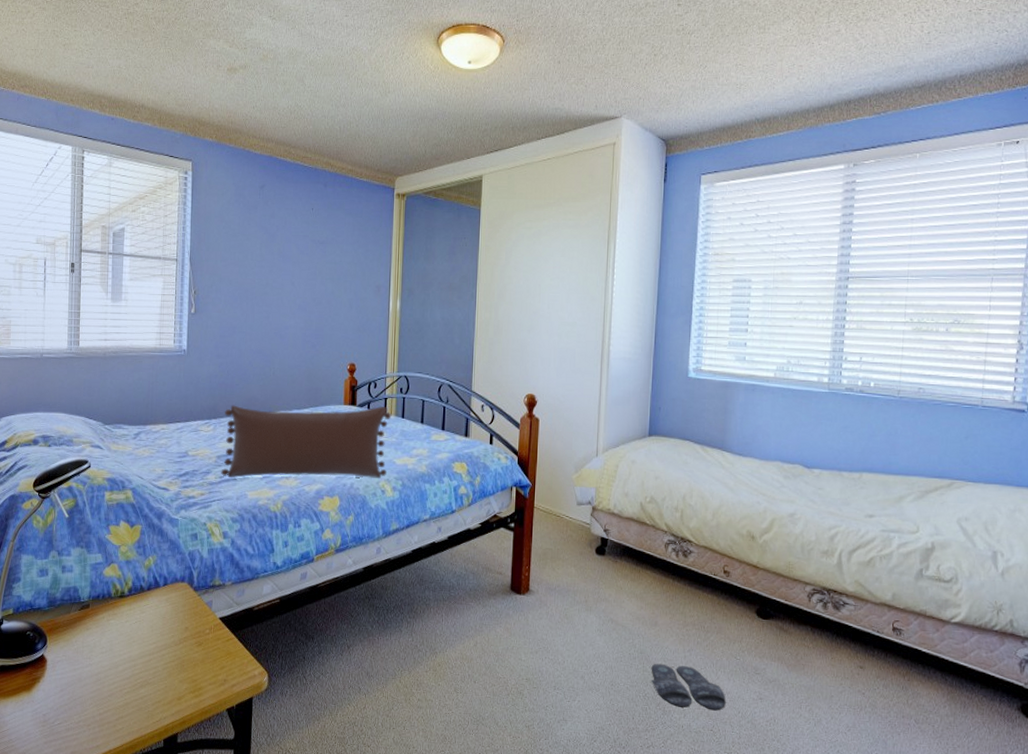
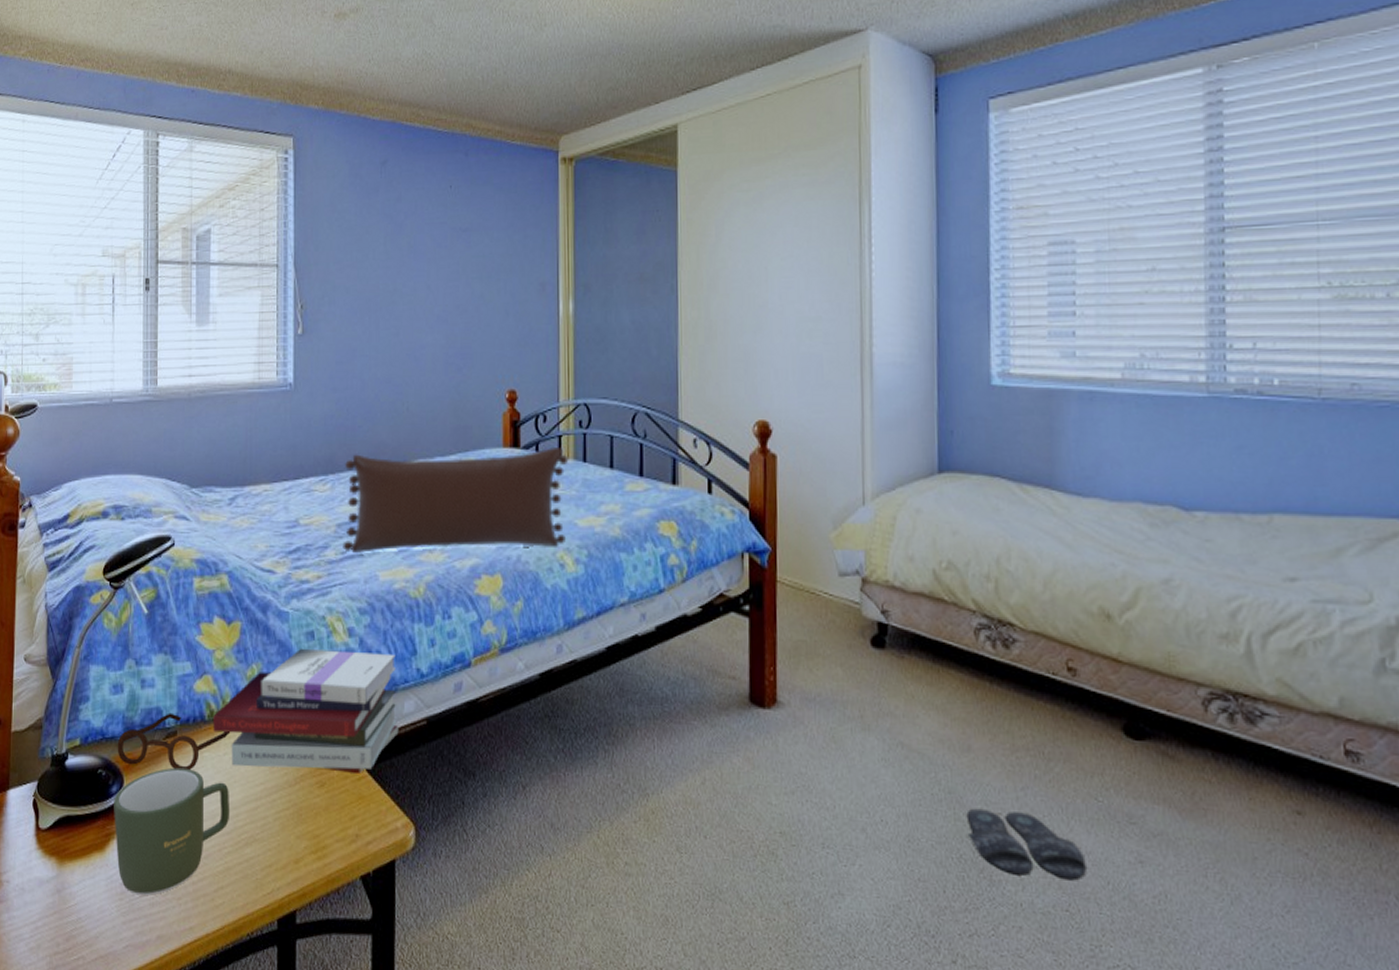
mug: none [39,631,130,723] -> present [114,767,230,895]
glasses: none [42,591,131,633] -> present [117,712,231,770]
books: none [118,545,259,637] -> present [213,648,399,775]

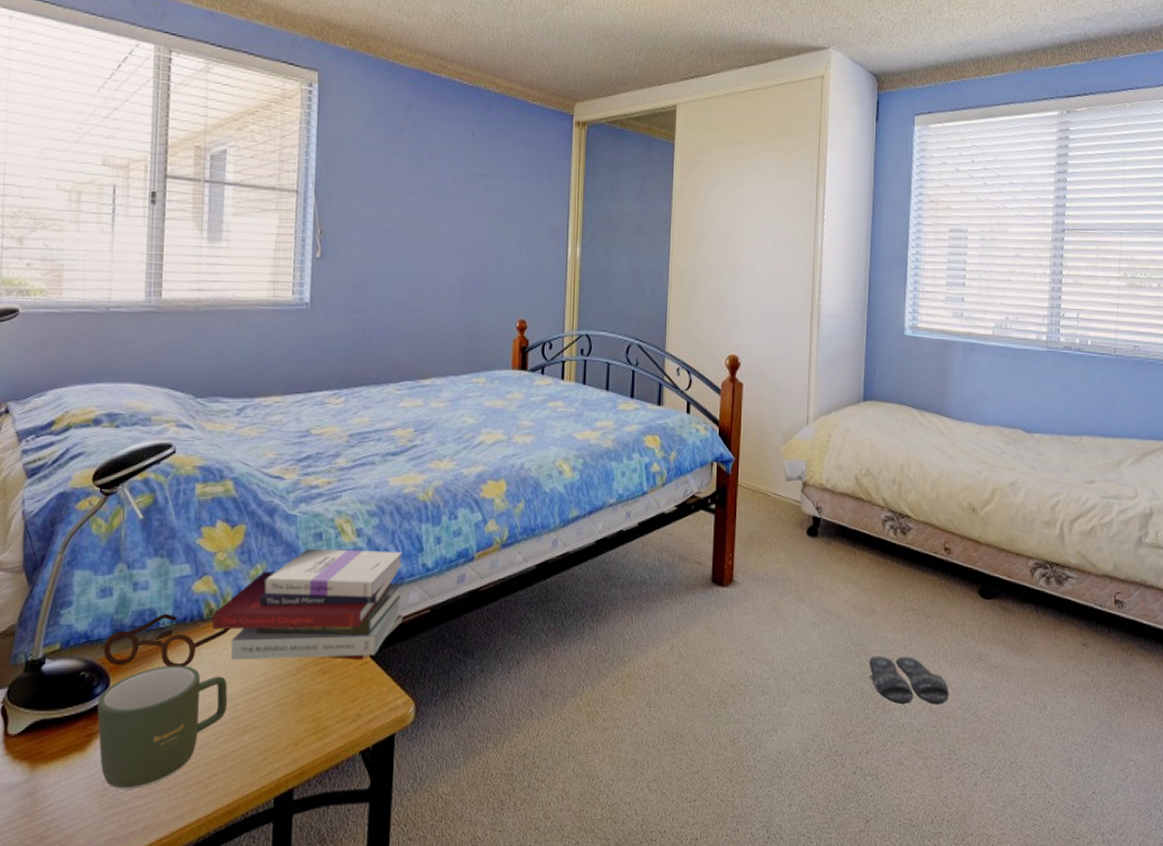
pillow: present [343,448,569,554] -> none [354,371,571,462]

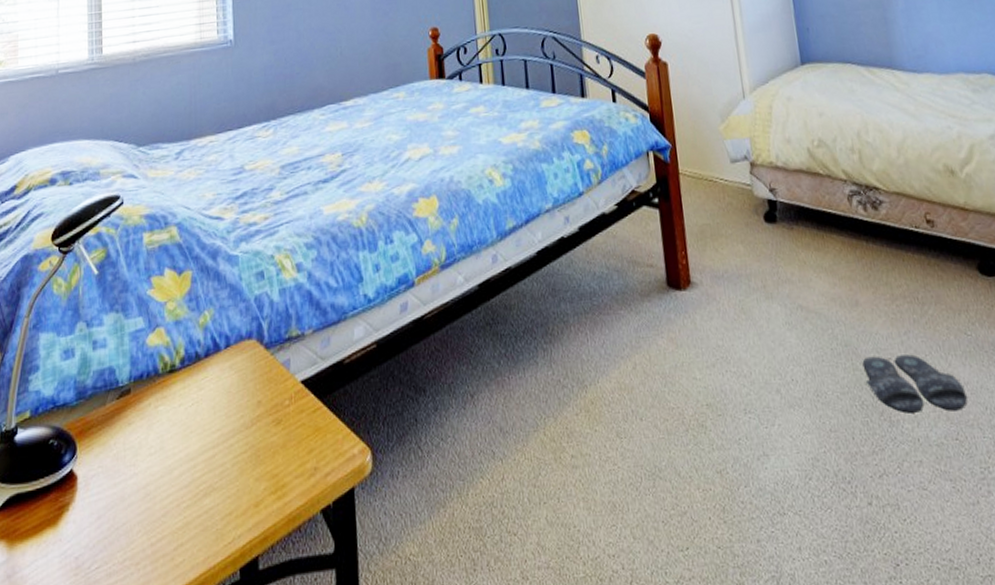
mug: present [97,665,228,789] -> none [67,425,188,567]
glasses: present [103,613,231,666] -> none [69,370,185,431]
books: present [212,548,403,661] -> none [167,283,351,416]

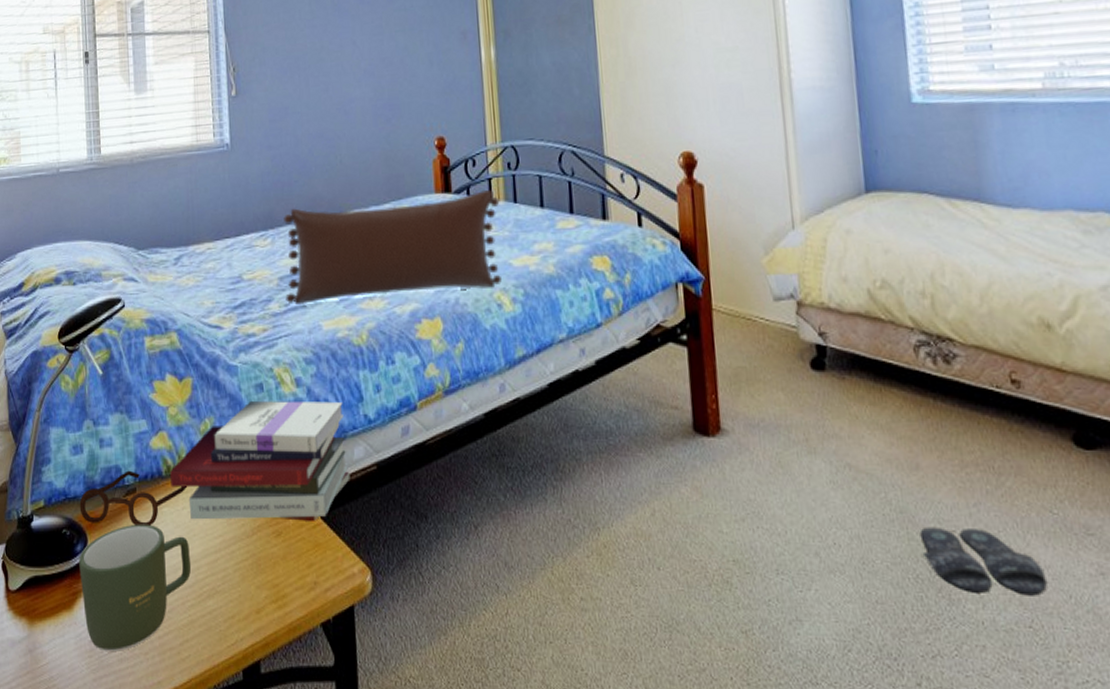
mug: none [67,425,188,567] -> present [79,524,192,651]
glasses: none [69,370,185,431] -> present [79,470,188,525]
books: none [167,283,351,416] -> present [170,400,350,523]
pillow: none [286,75,493,193] -> present [284,190,503,306]

